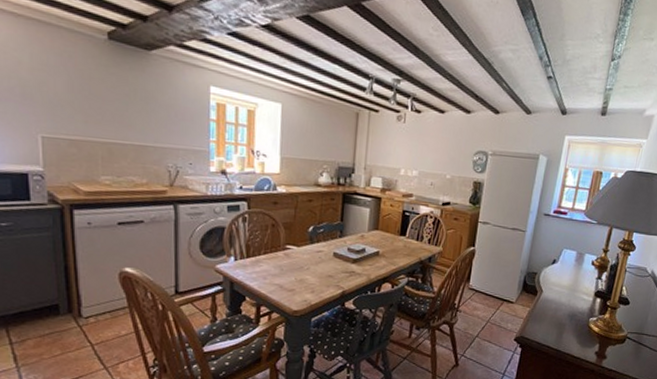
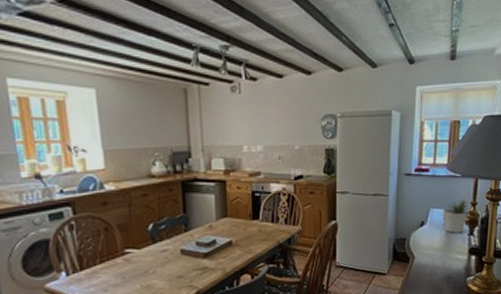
potted plant: none [575,244,601,275] -> present [444,199,470,233]

